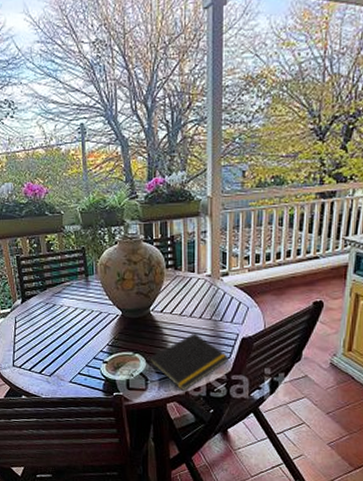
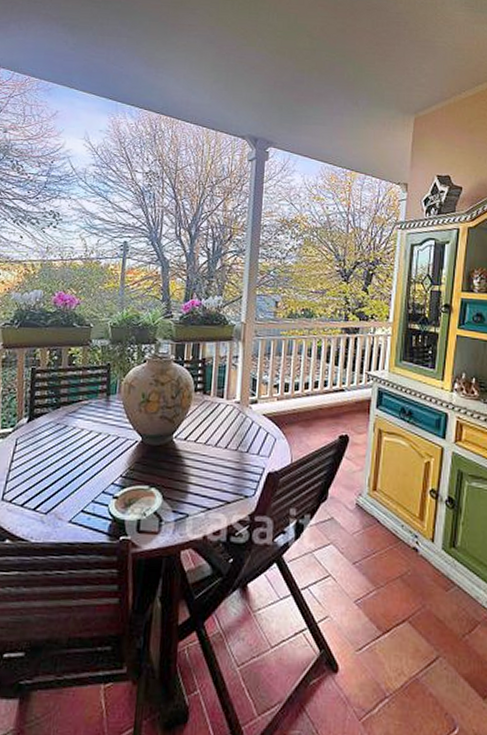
notepad: present [148,332,230,392] -> none [164,465,254,536]

